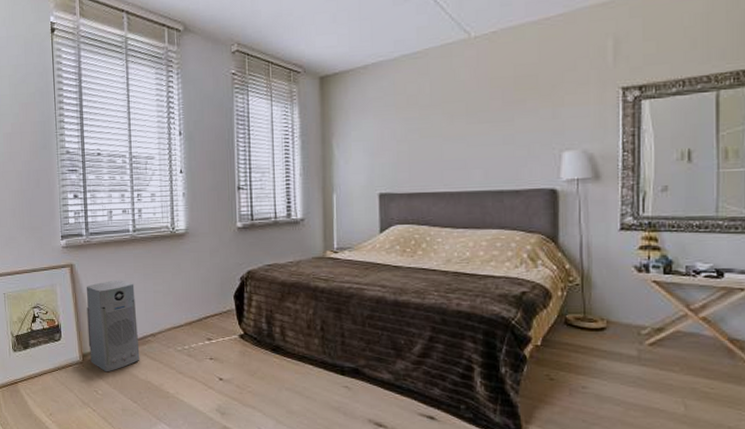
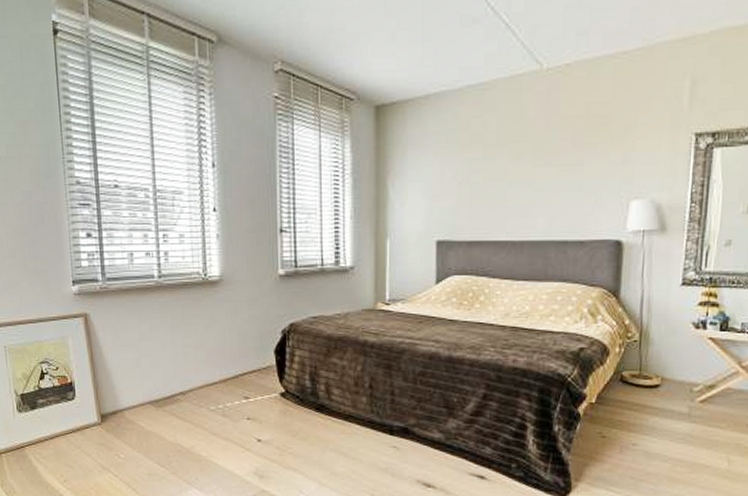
air purifier: present [87,280,140,372] -> none [104,332,168,435]

